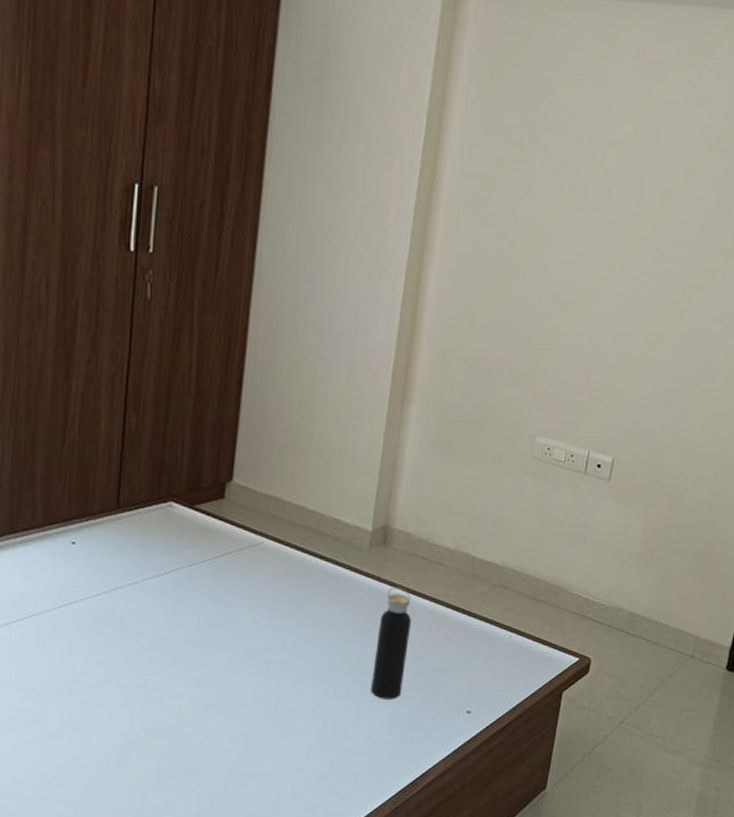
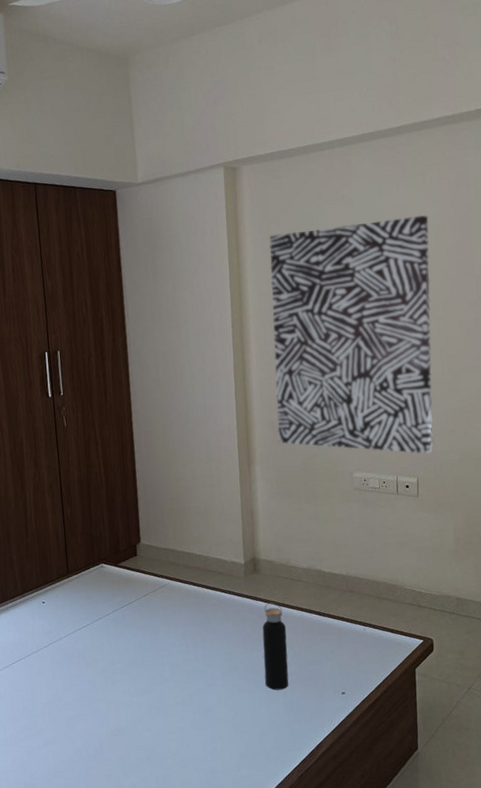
wall art: none [448,96,696,430] -> present [269,215,433,455]

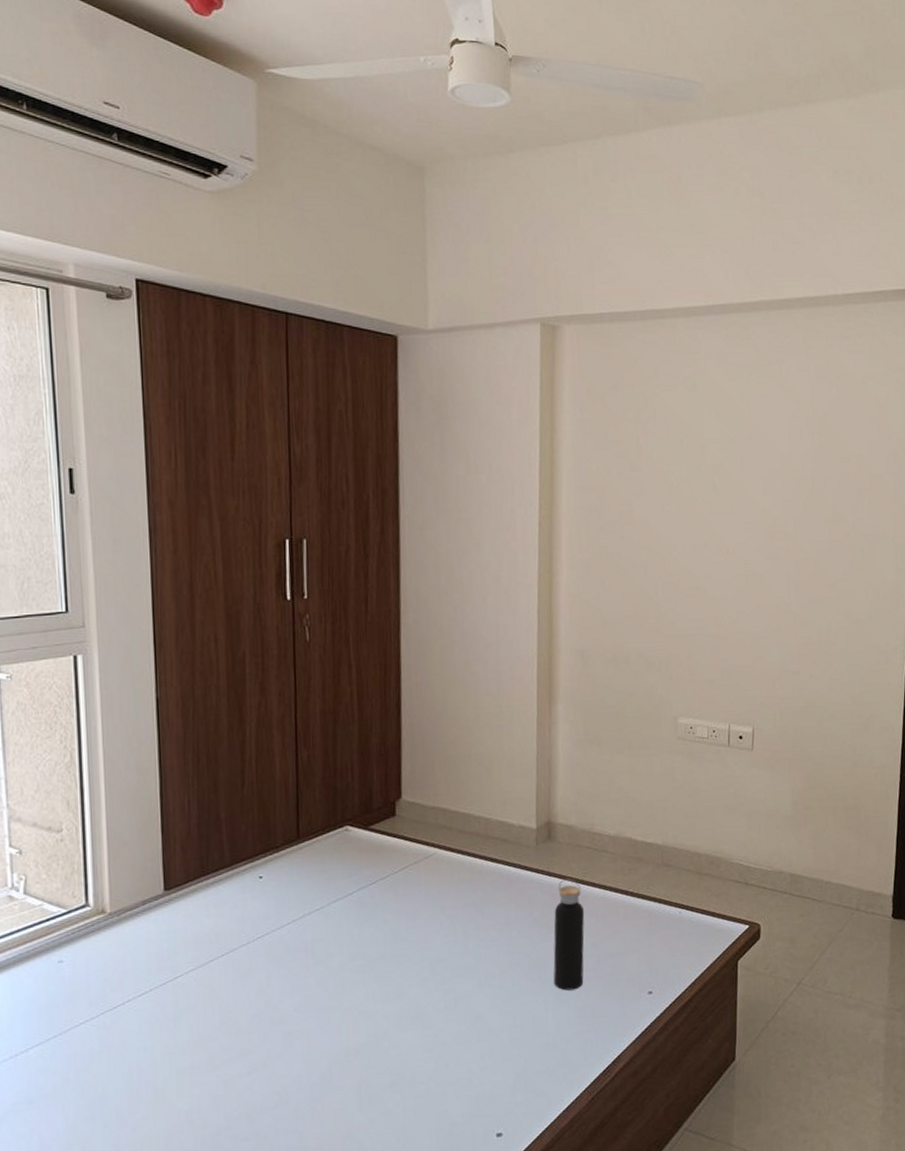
wall art: present [269,215,433,455] -> none [588,410,783,699]

